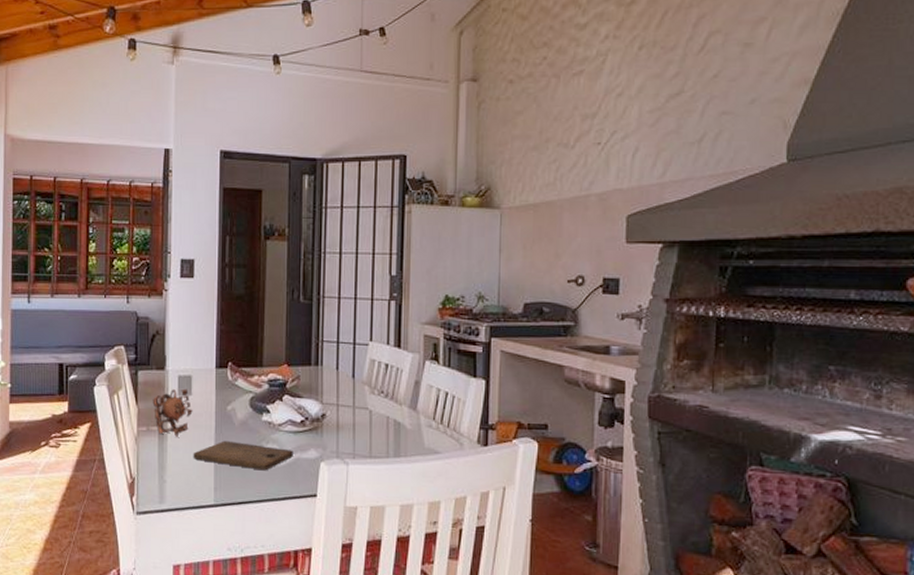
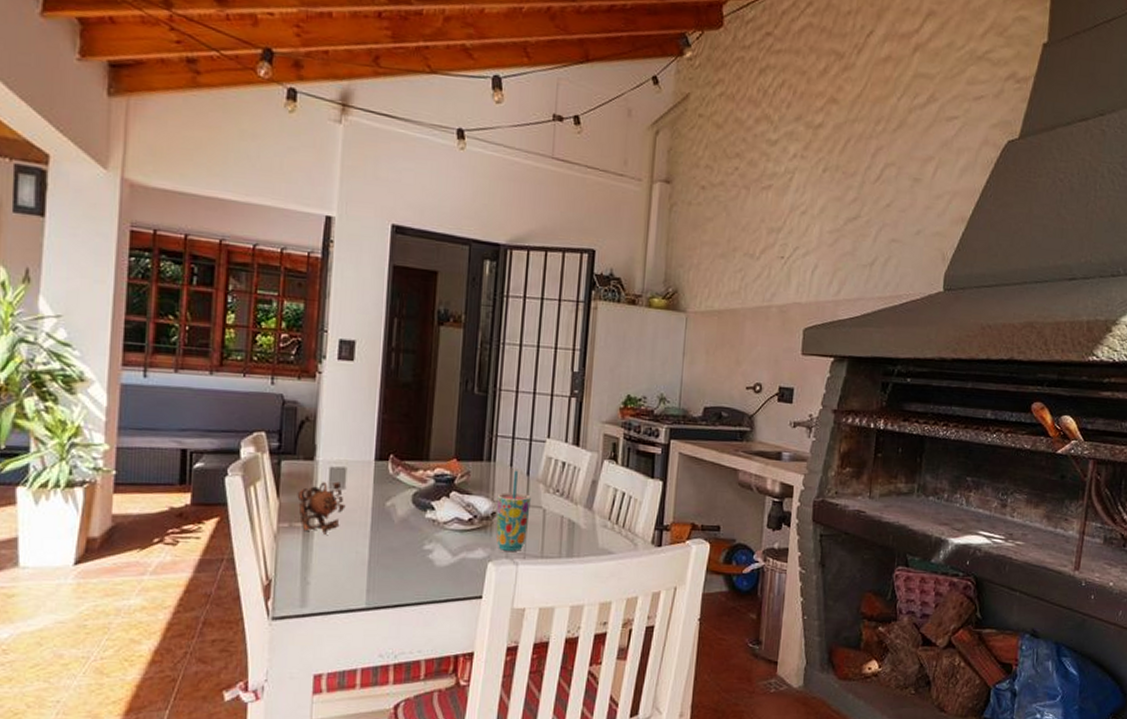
cutting board: present [193,440,293,471] -> none [343,539,459,572]
cup: none [325,373,357,451] -> present [496,470,531,551]

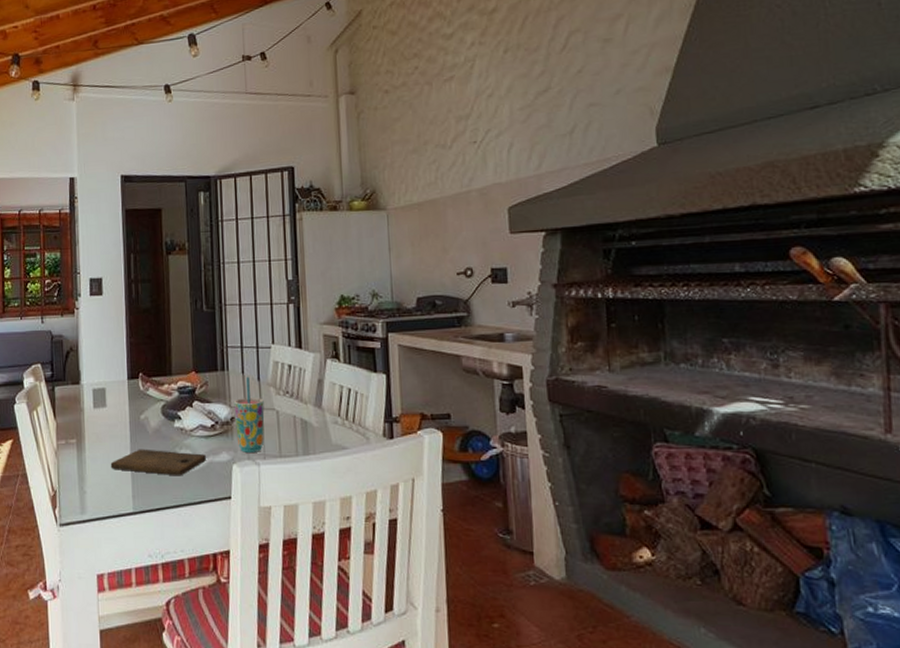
teapot: present [297,481,346,534] -> none [69,401,108,448]
cutting board: none [343,539,459,572] -> present [110,449,206,476]

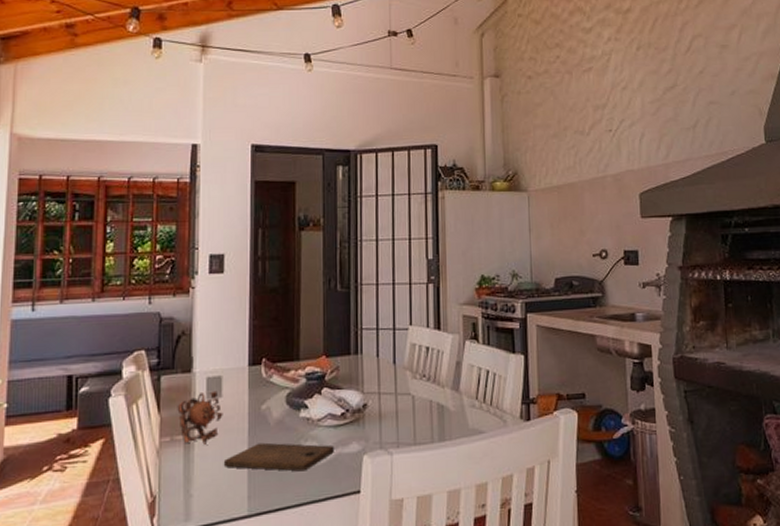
teapot: none [69,401,108,448] -> present [177,390,223,445]
cup: present [233,376,265,452] -> none [366,360,400,442]

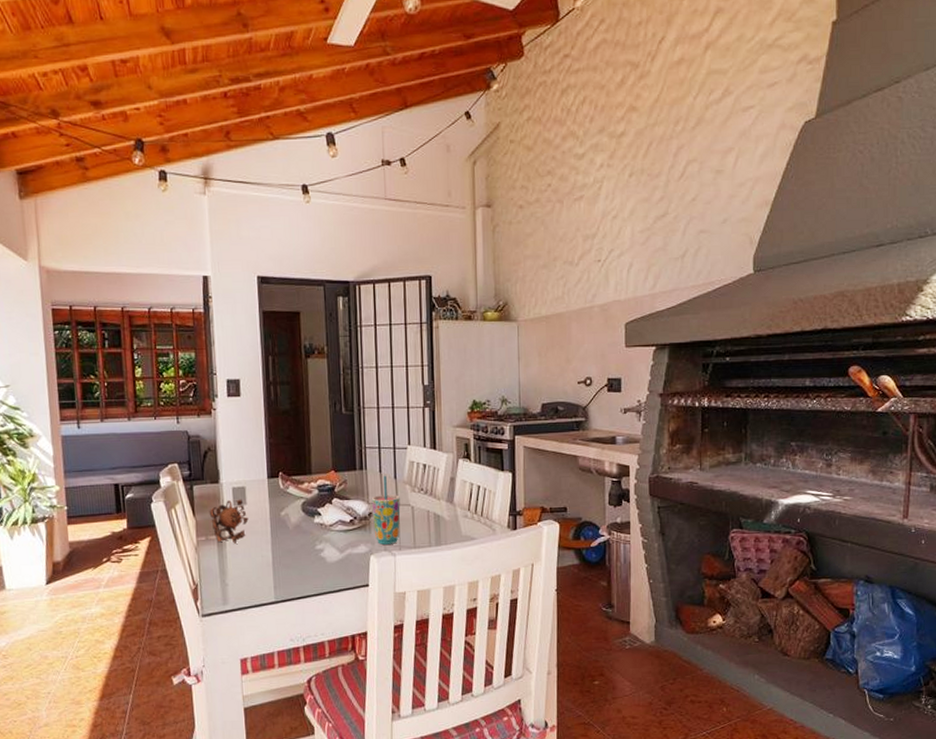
cutting board: present [223,442,334,472] -> none [251,543,345,568]
cup: none [366,360,400,442] -> present [371,475,401,545]

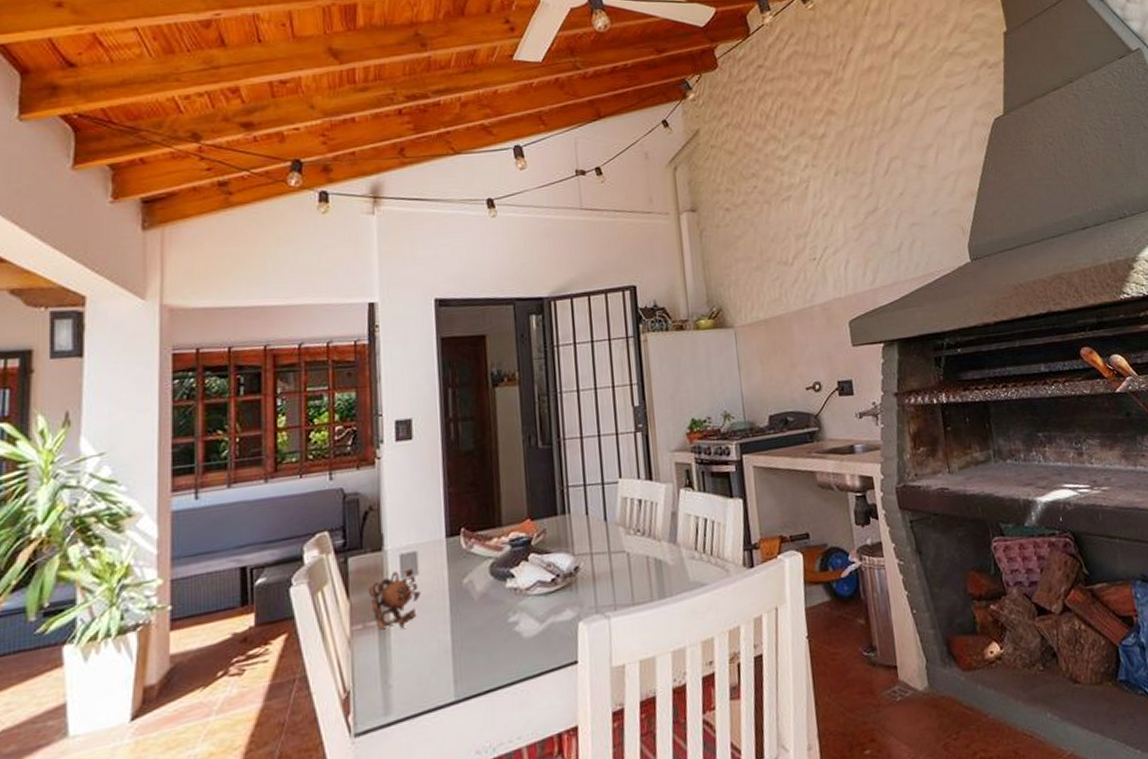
cup: present [371,475,401,545] -> none [577,517,614,606]

